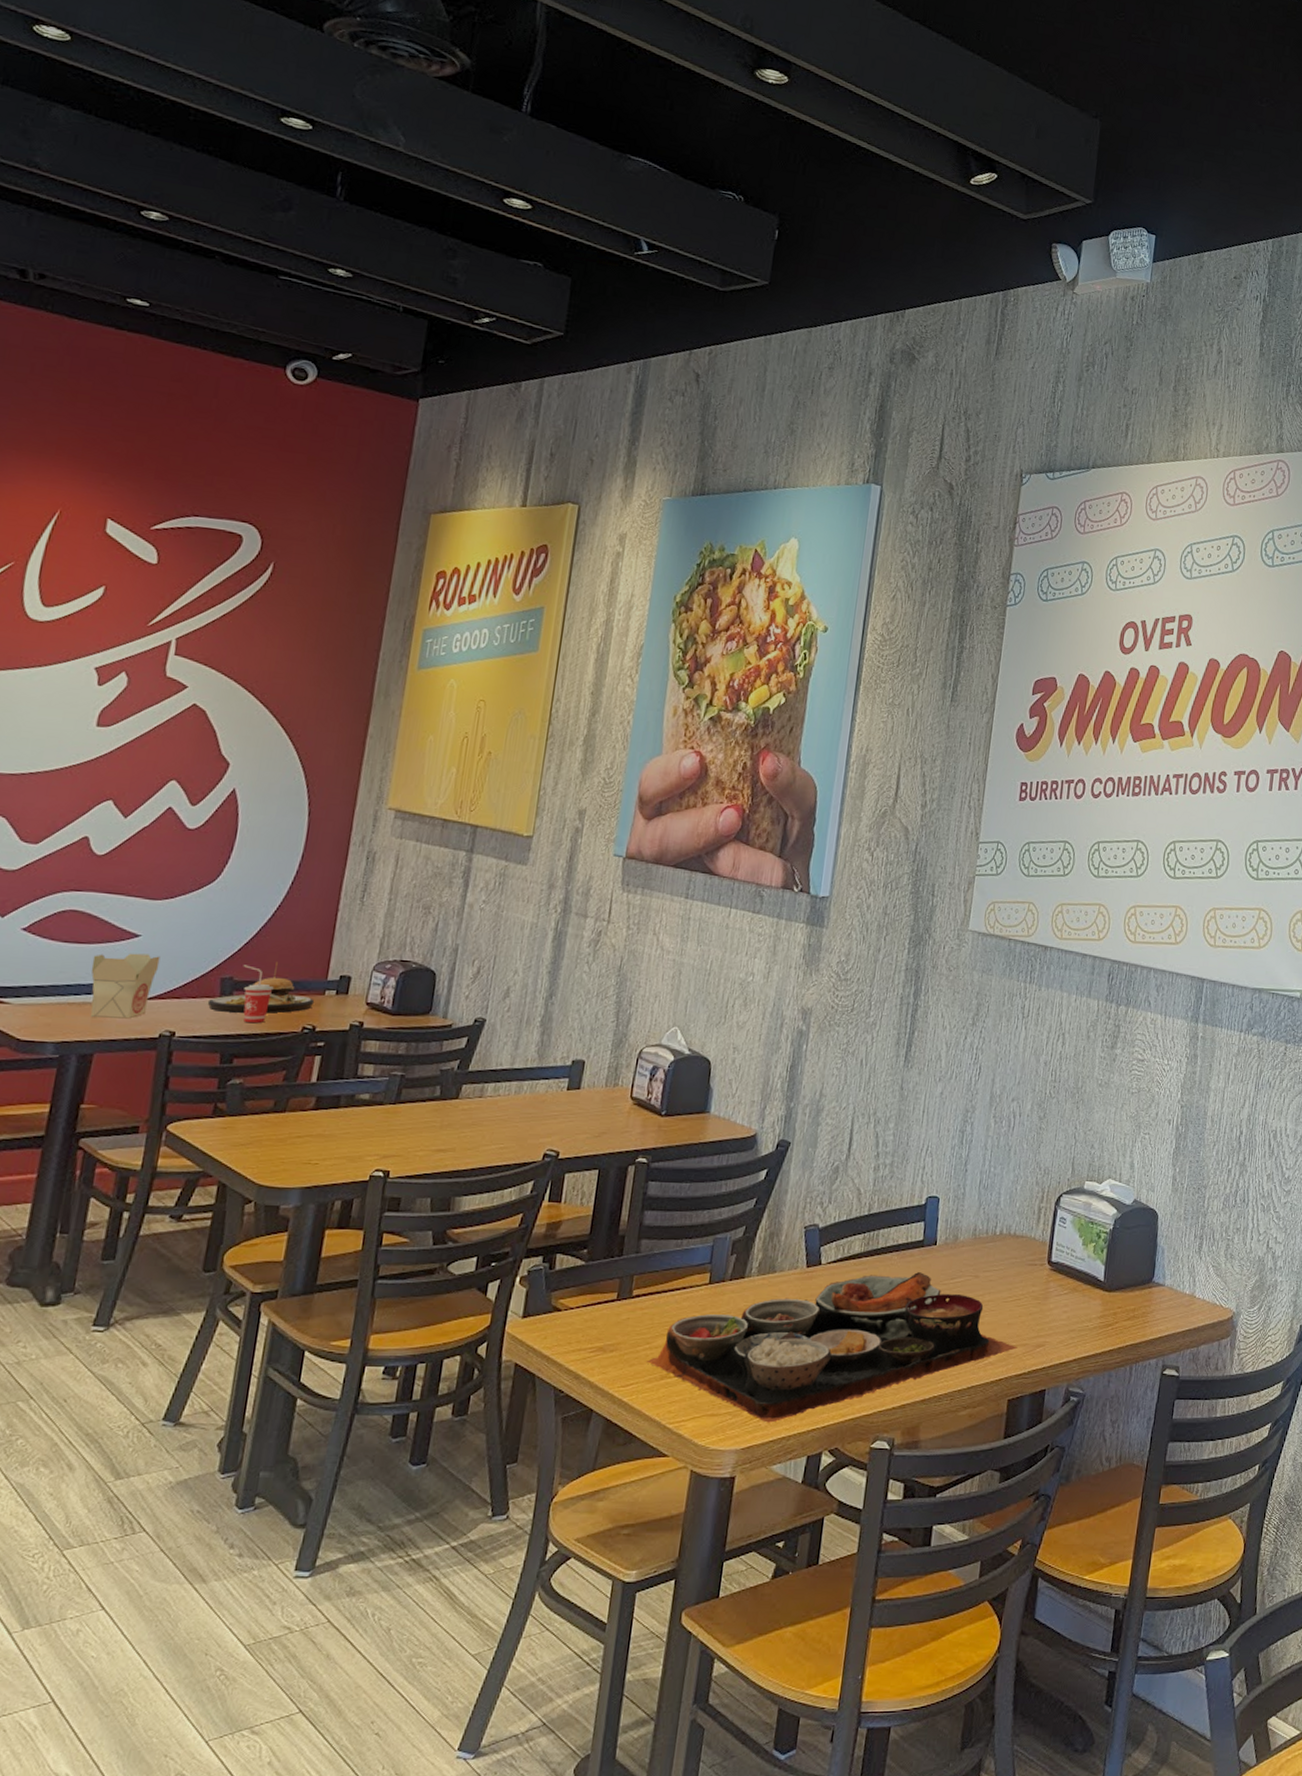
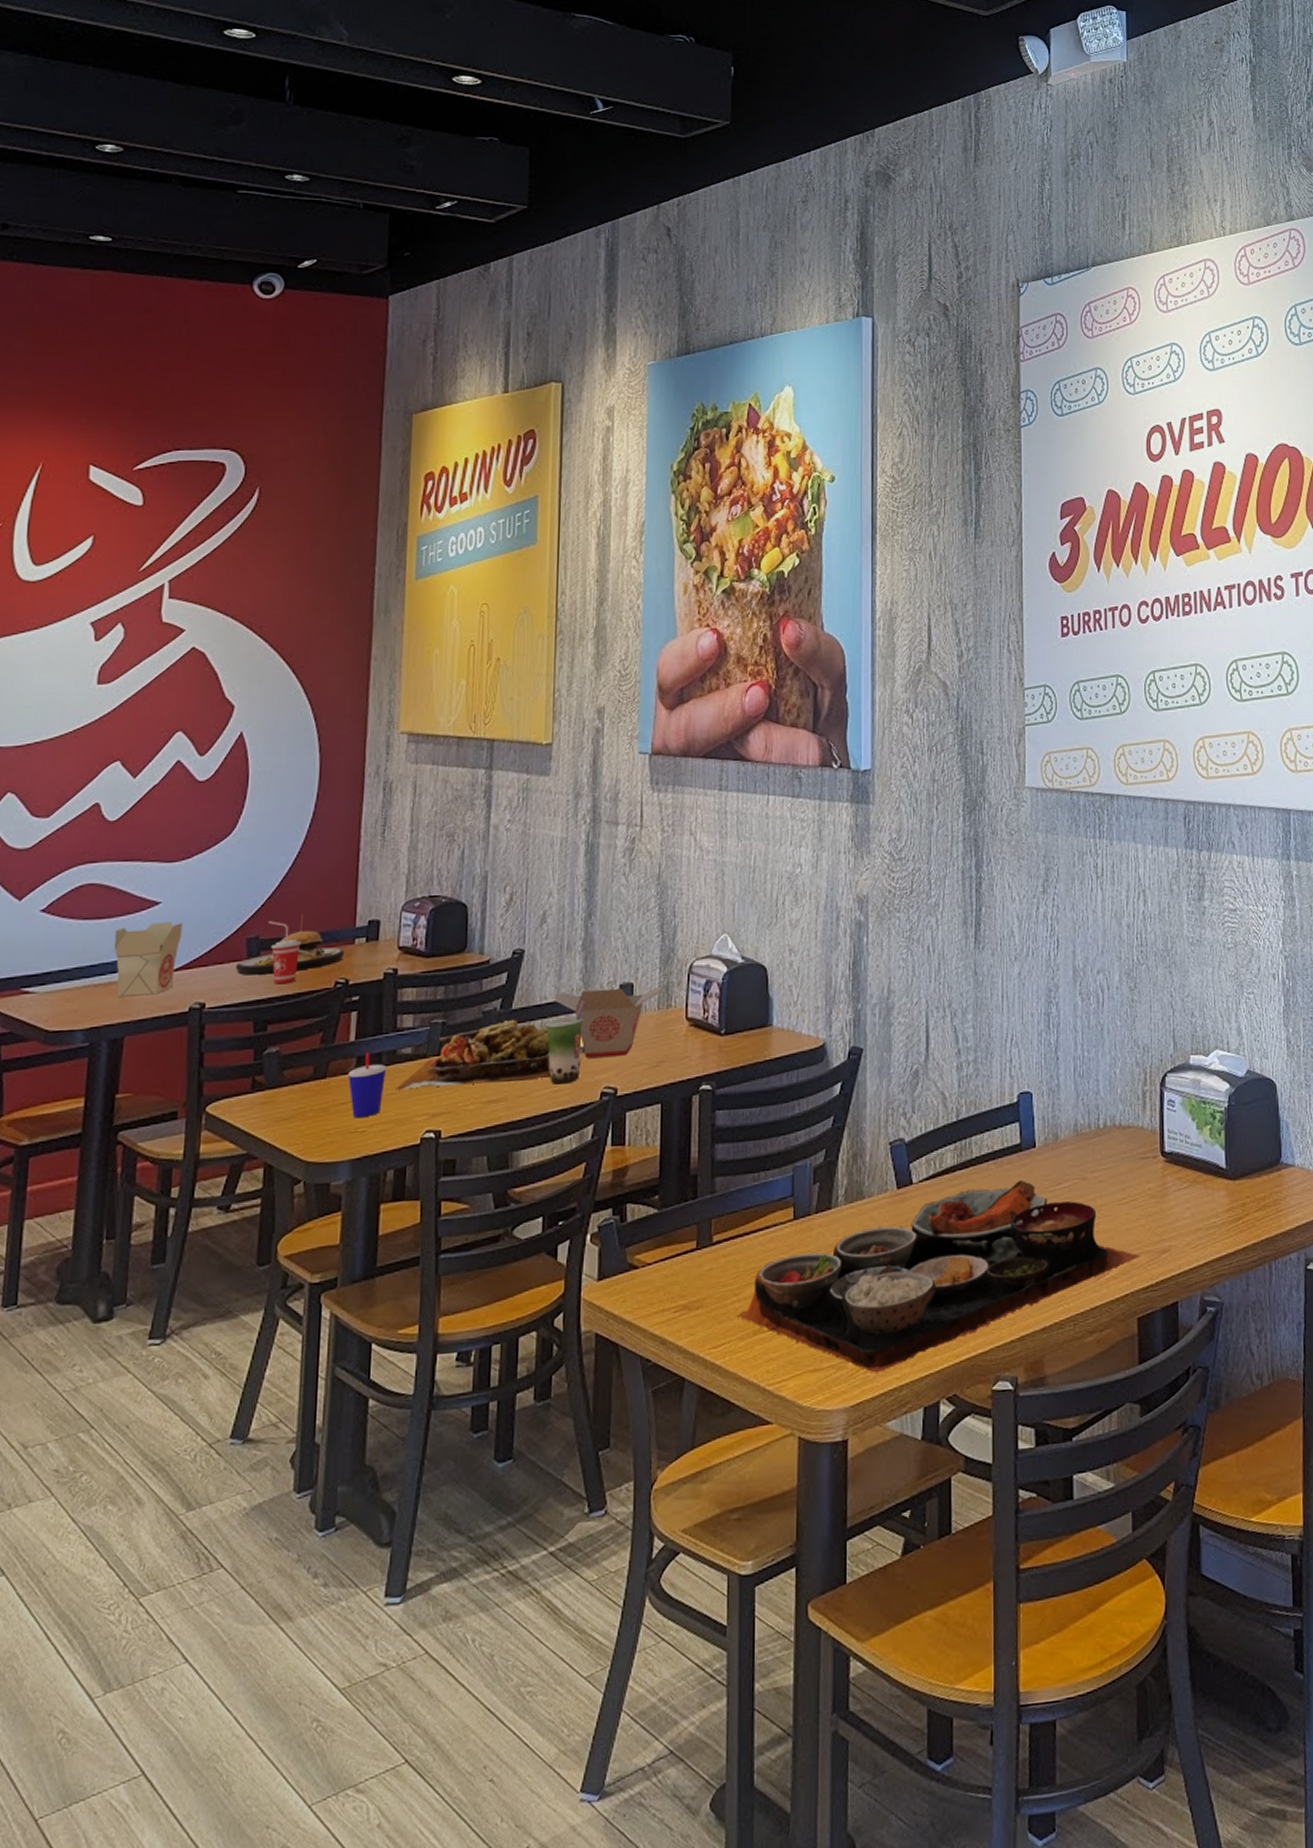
beverage cup: none [306,1094,344,1152] -> present [348,1053,387,1118]
food tray: none [350,1080,533,1135] -> present [395,1020,585,1090]
beverage cup: none [497,1069,539,1143] -> present [546,999,586,1085]
takeout container: none [509,1061,616,1123] -> present [554,984,667,1058]

